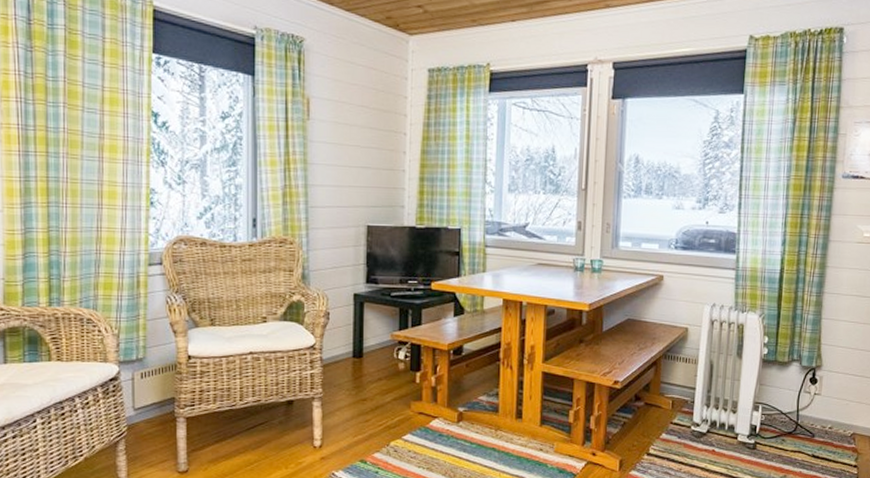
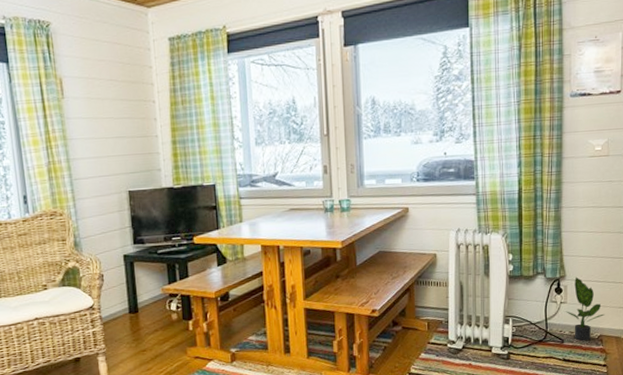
potted plant: none [818,368,860,438] -> present [565,276,605,341]

